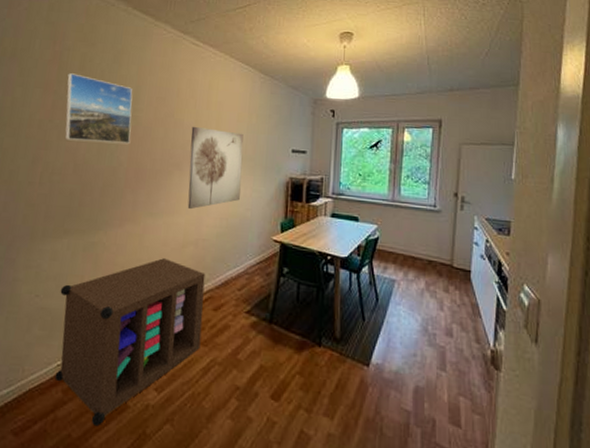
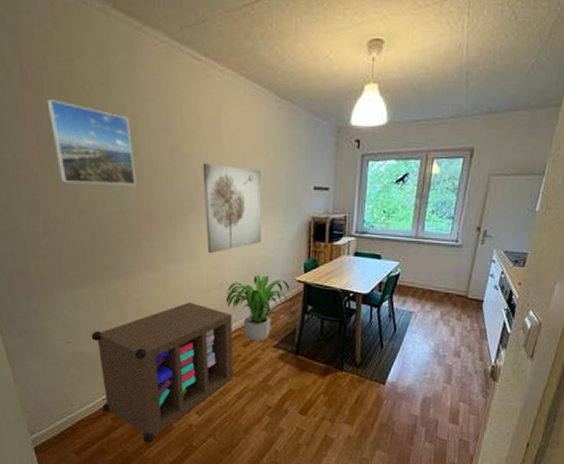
potted plant: none [200,232,266,306] -> present [226,275,290,342]

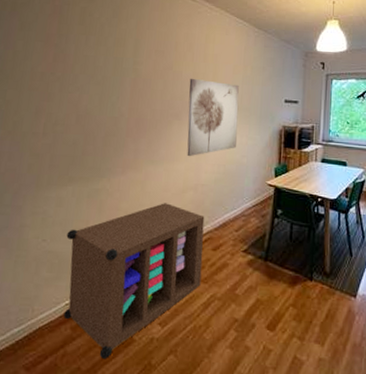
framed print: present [47,99,137,186] -> none [67,27,132,96]
potted plant: present [226,275,290,342] -> none [199,178,261,246]

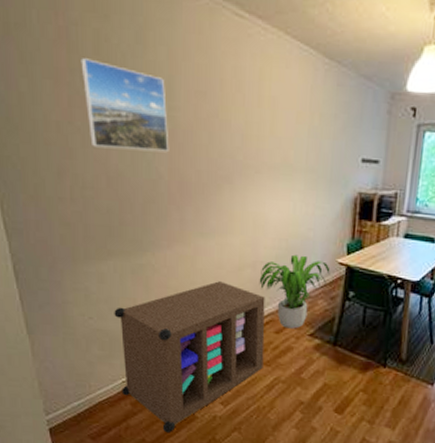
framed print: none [67,27,132,96] -> present [81,58,169,153]
wall art: present [187,78,239,157] -> none [240,129,304,229]
potted plant: none [199,178,261,246] -> present [259,254,330,329]

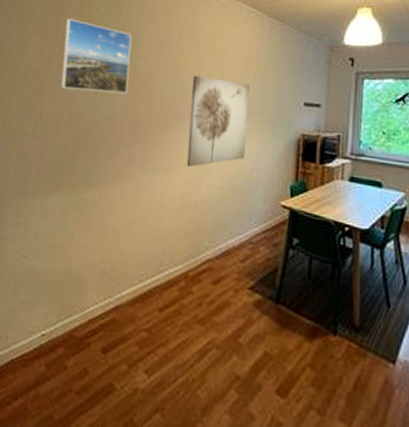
storage cabinet: present [114,281,265,433] -> none [38,221,205,410]
wall art: none [240,129,304,229] -> present [186,75,250,168]
potted plant: present [259,254,330,329] -> none [198,195,273,280]

